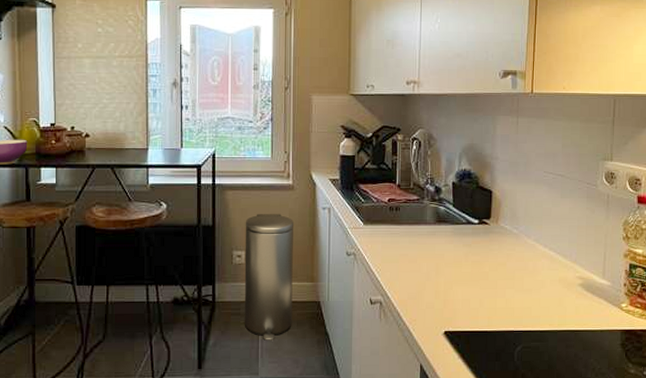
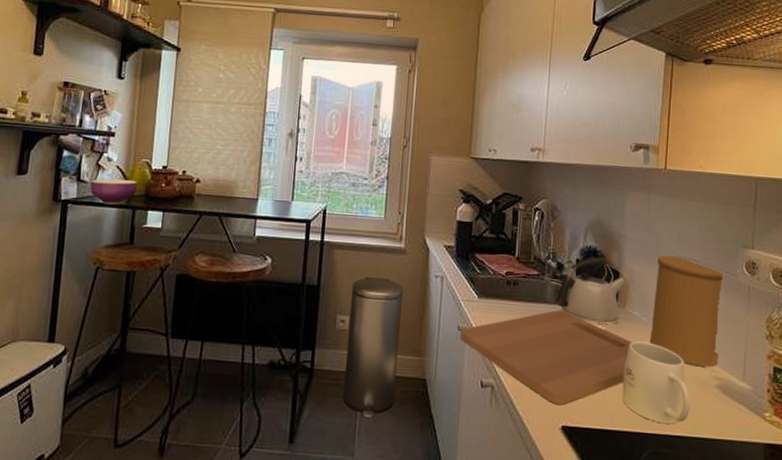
cutting board: none [349,229,505,313] -> present [460,310,632,405]
kettle: none [437,179,498,238] -> present [558,257,626,325]
mug: none [497,252,557,322] -> present [622,341,690,425]
canister: none [520,172,585,269] -> present [649,255,723,368]

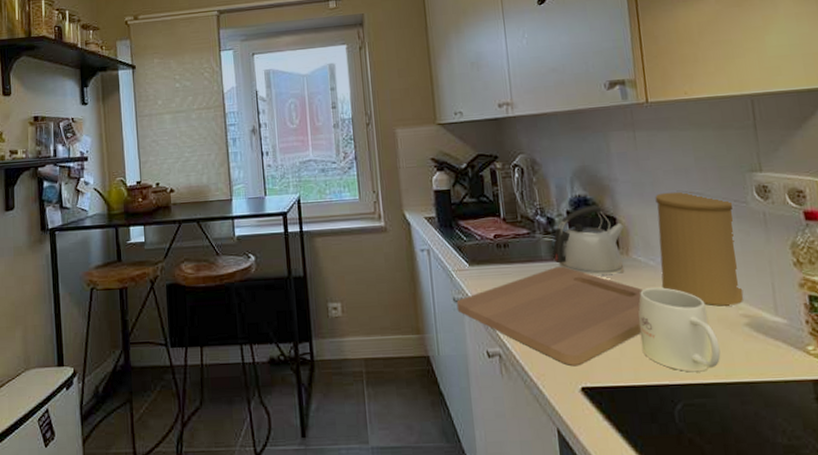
bowl: present [89,179,138,205] -> none [72,199,117,227]
pedal bin: present [342,277,404,418] -> none [338,259,401,403]

